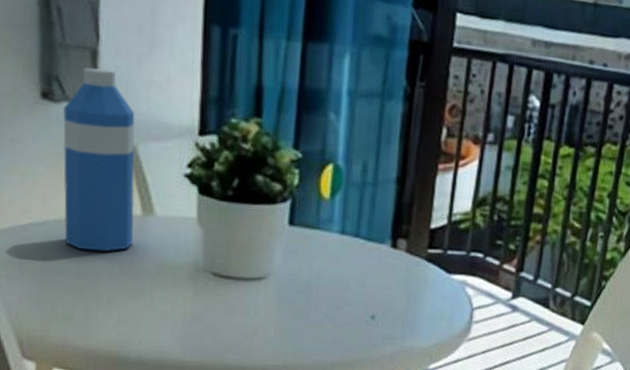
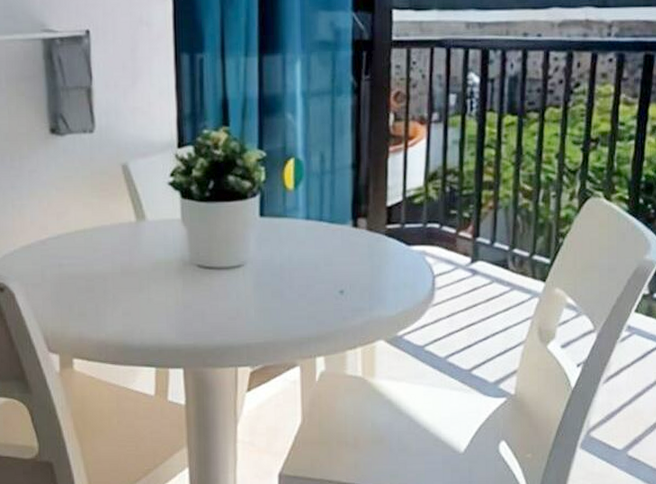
water bottle: present [63,67,135,252] -> none [68,102,131,256]

